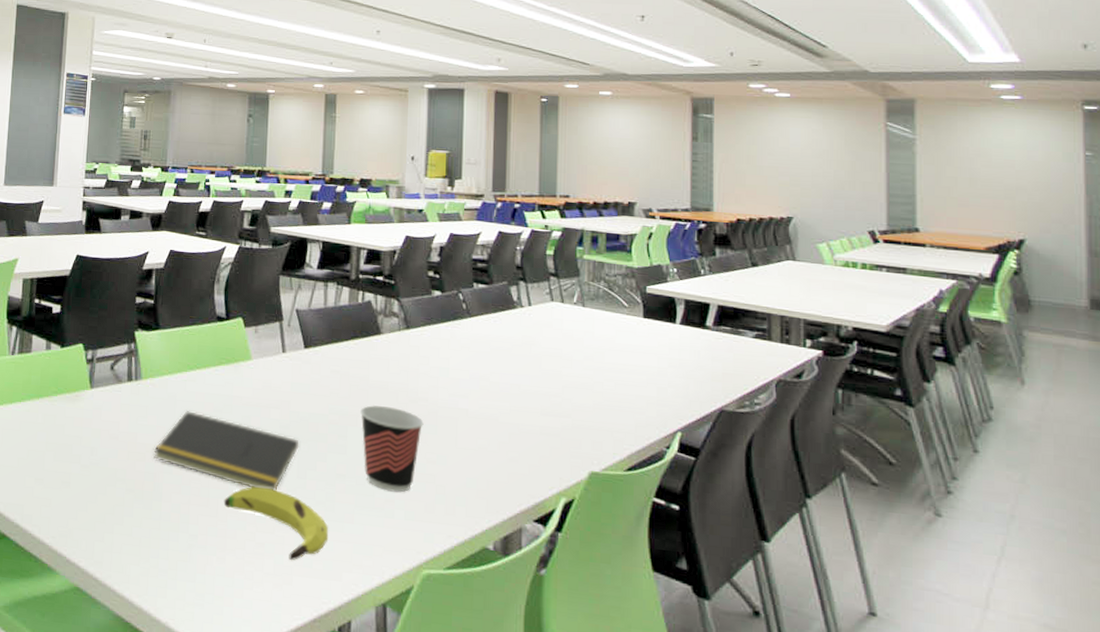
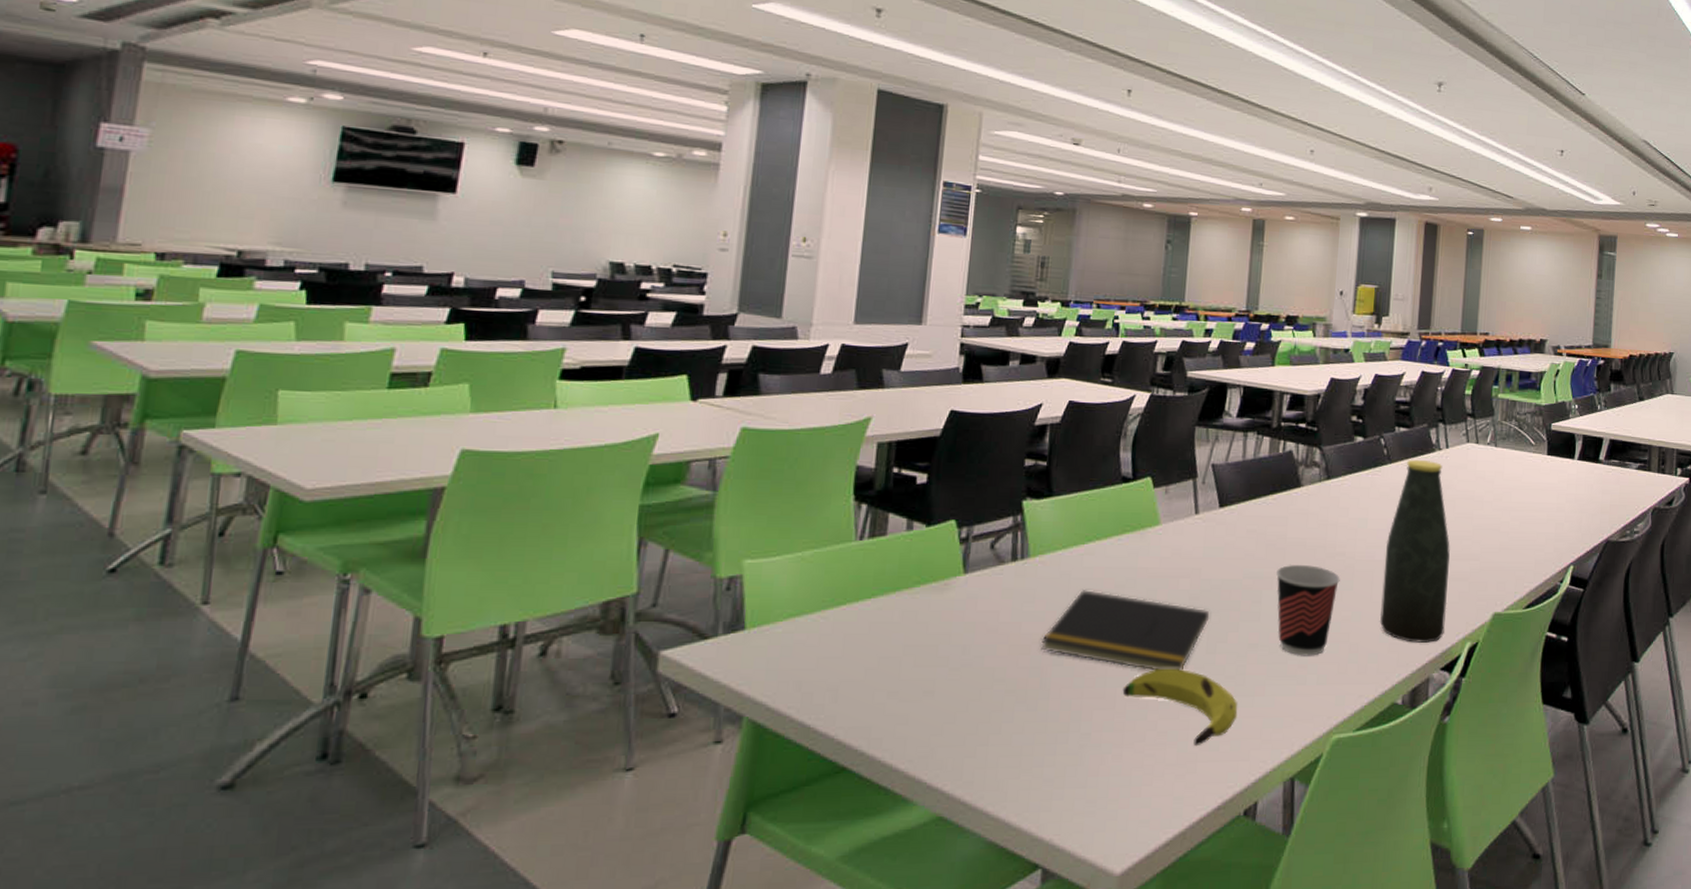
bottle: none [465,315,538,494] -> present [1379,459,1450,643]

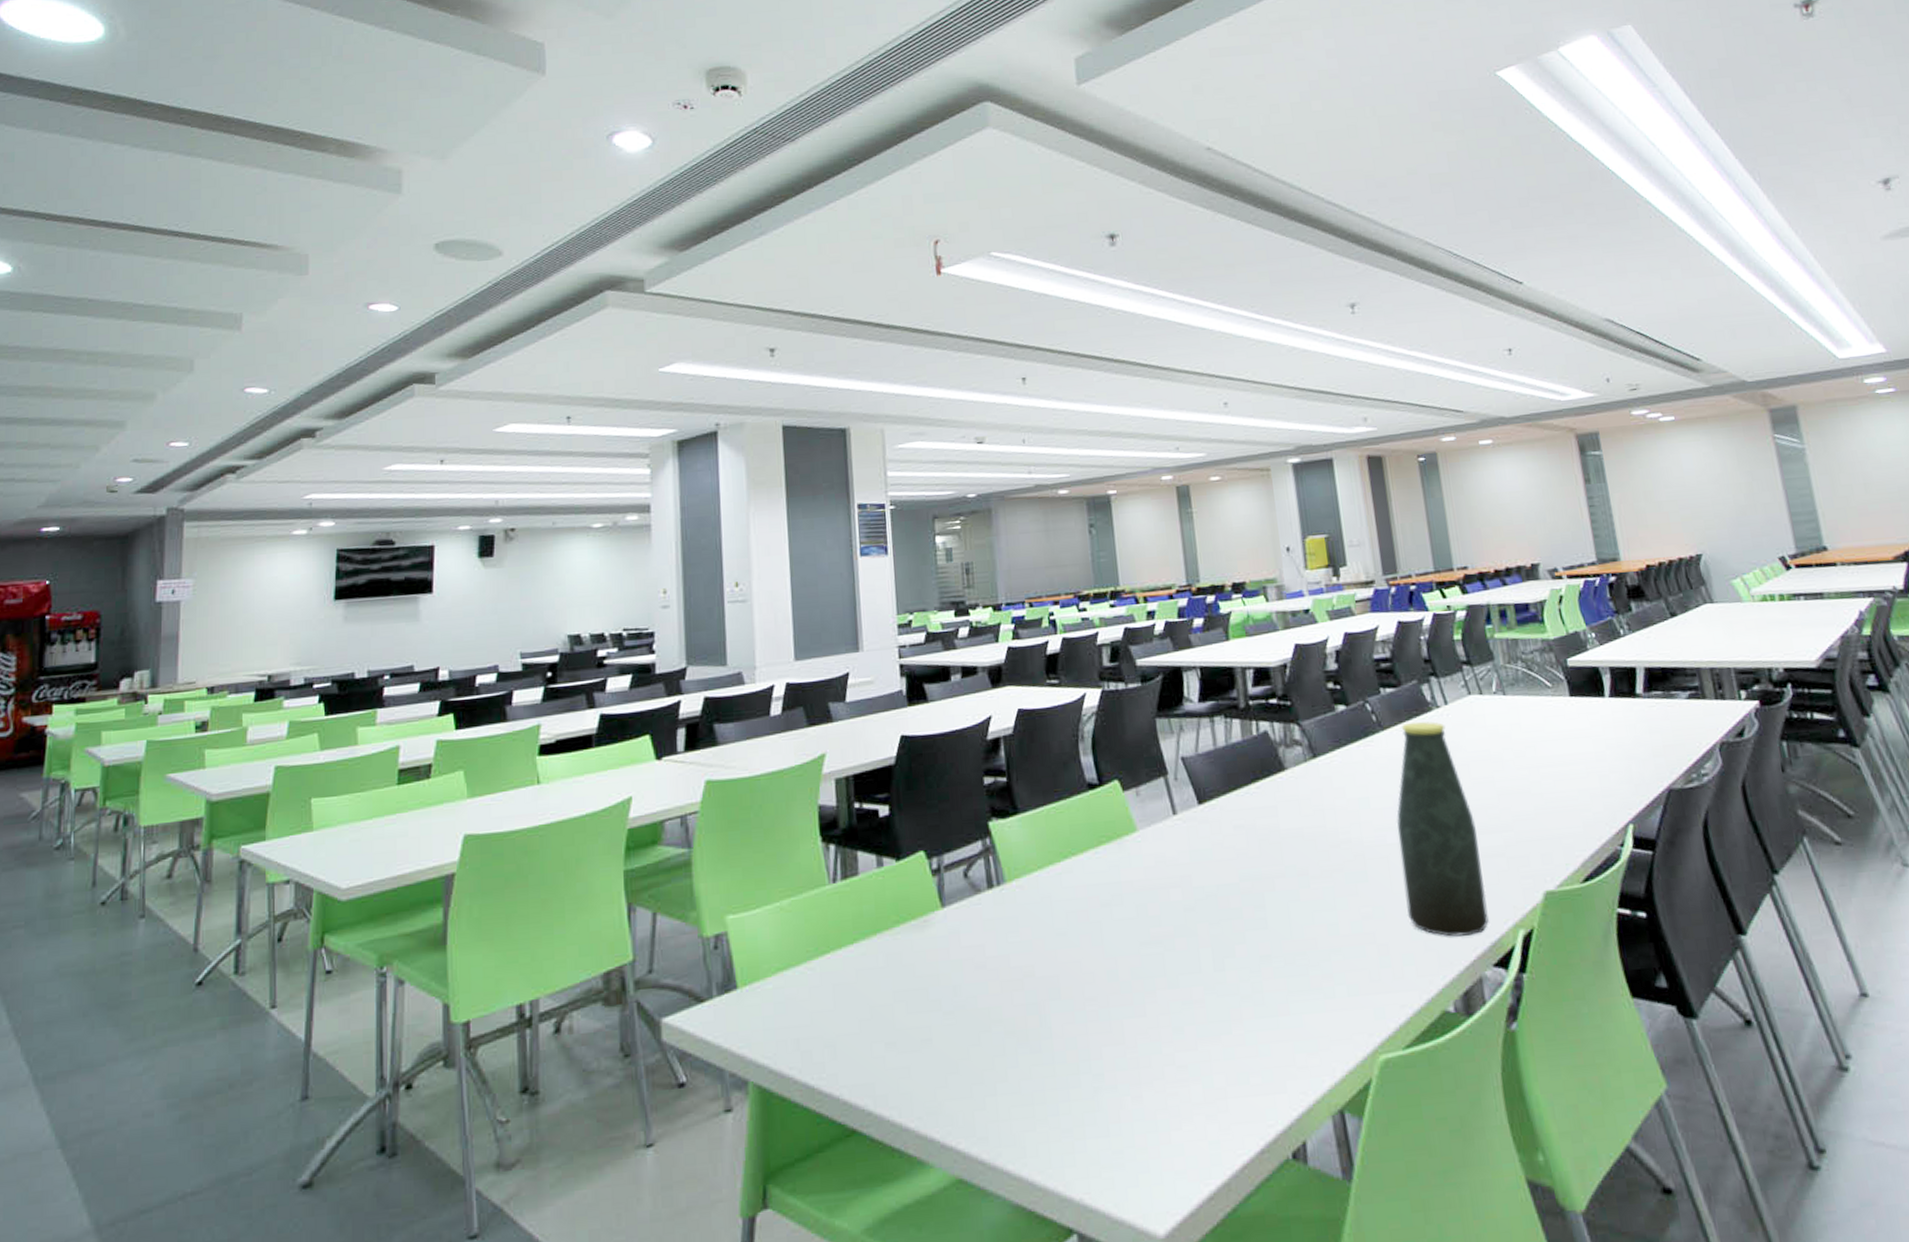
notepad: present [1040,589,1210,671] -> none [1032,911,1211,997]
banana: present [1122,668,1238,747] -> none [1129,991,1263,1081]
cup: present [1276,565,1340,656] -> none [1276,858,1351,965]

